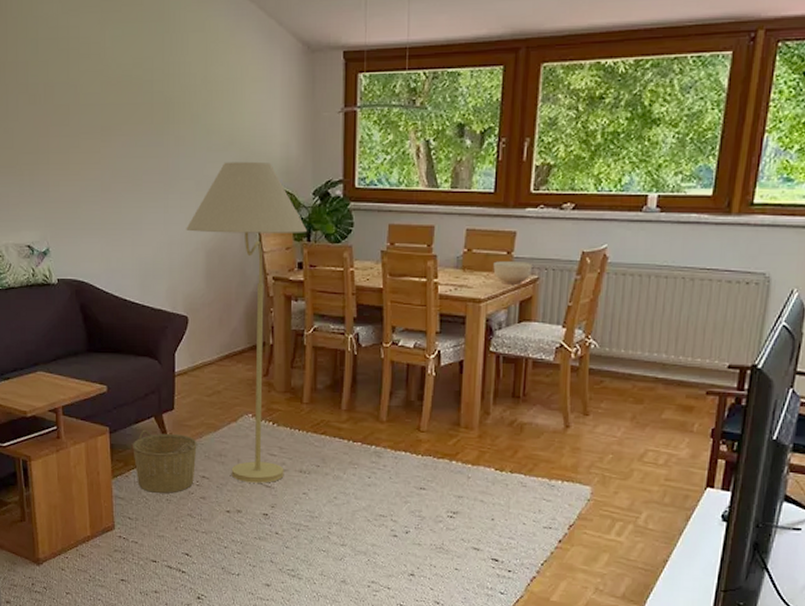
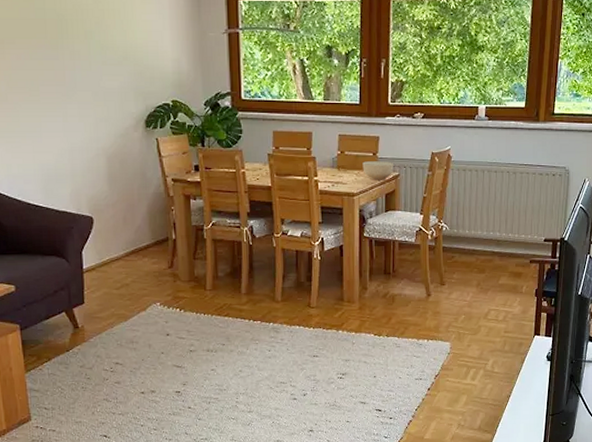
basket: present [133,429,197,493] -> none [45,324,109,382]
floor lamp: present [186,161,307,483] -> none [86,75,201,365]

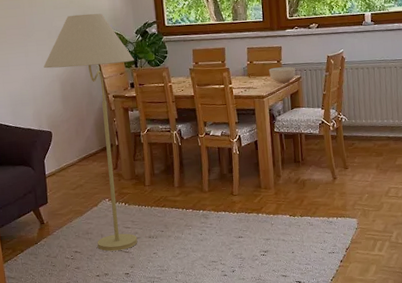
floor lamp: none [86,75,201,365] -> present [43,13,138,251]

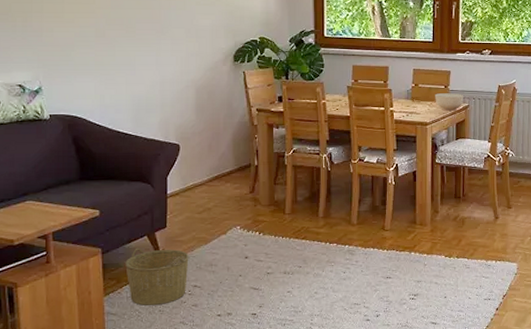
basket: none [18,221,69,270] -> present [125,247,189,306]
floor lamp: present [43,13,138,251] -> none [177,14,285,287]

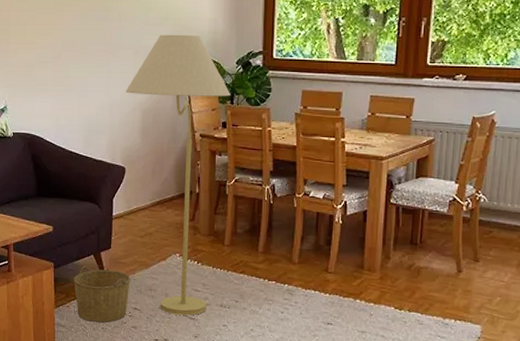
floor lamp: none [177,14,285,287] -> present [125,34,230,316]
bowl: present [435,93,463,111] -> none [394,124,428,145]

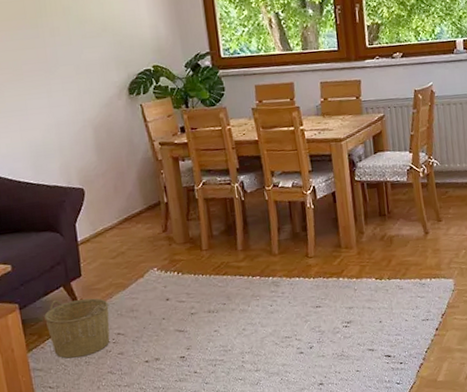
floor lamp: present [125,34,230,316] -> none [71,43,195,332]

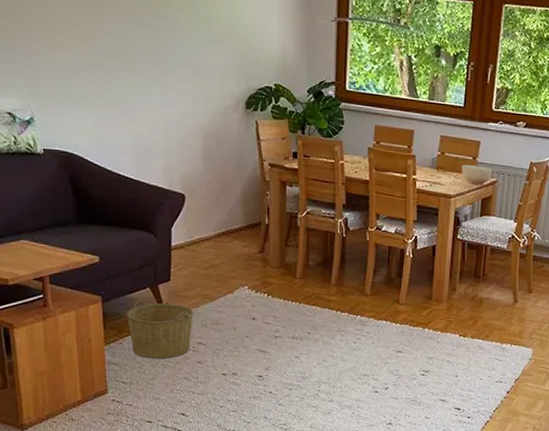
bowl: none [346,103,378,124] -> present [461,164,492,185]

